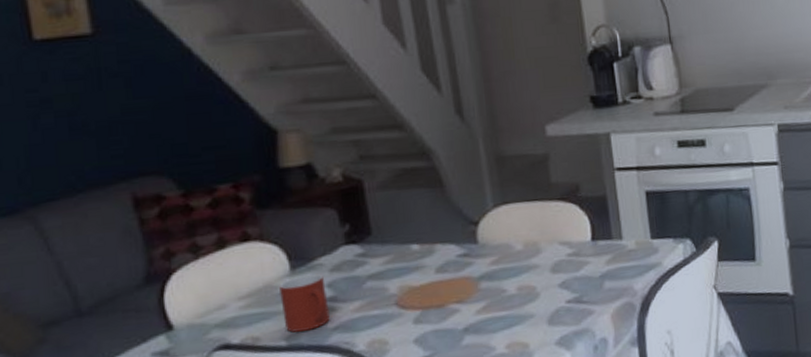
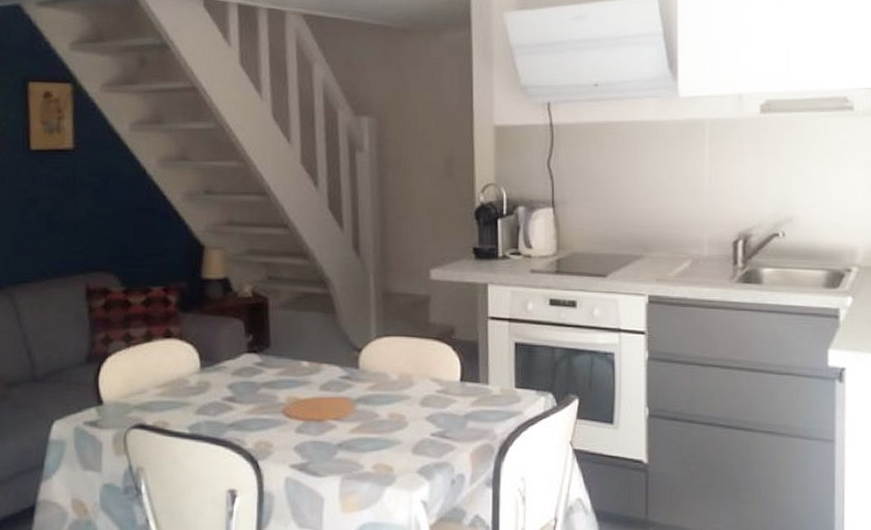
mug: present [279,273,330,333] -> none [189,374,228,423]

